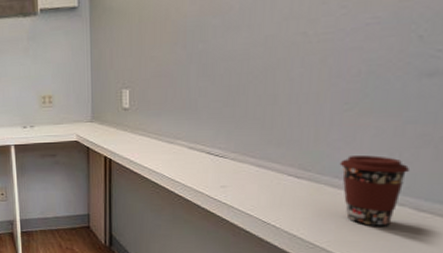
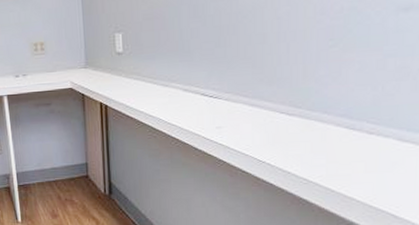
coffee cup: present [339,155,411,226] -> none [328,89,393,159]

